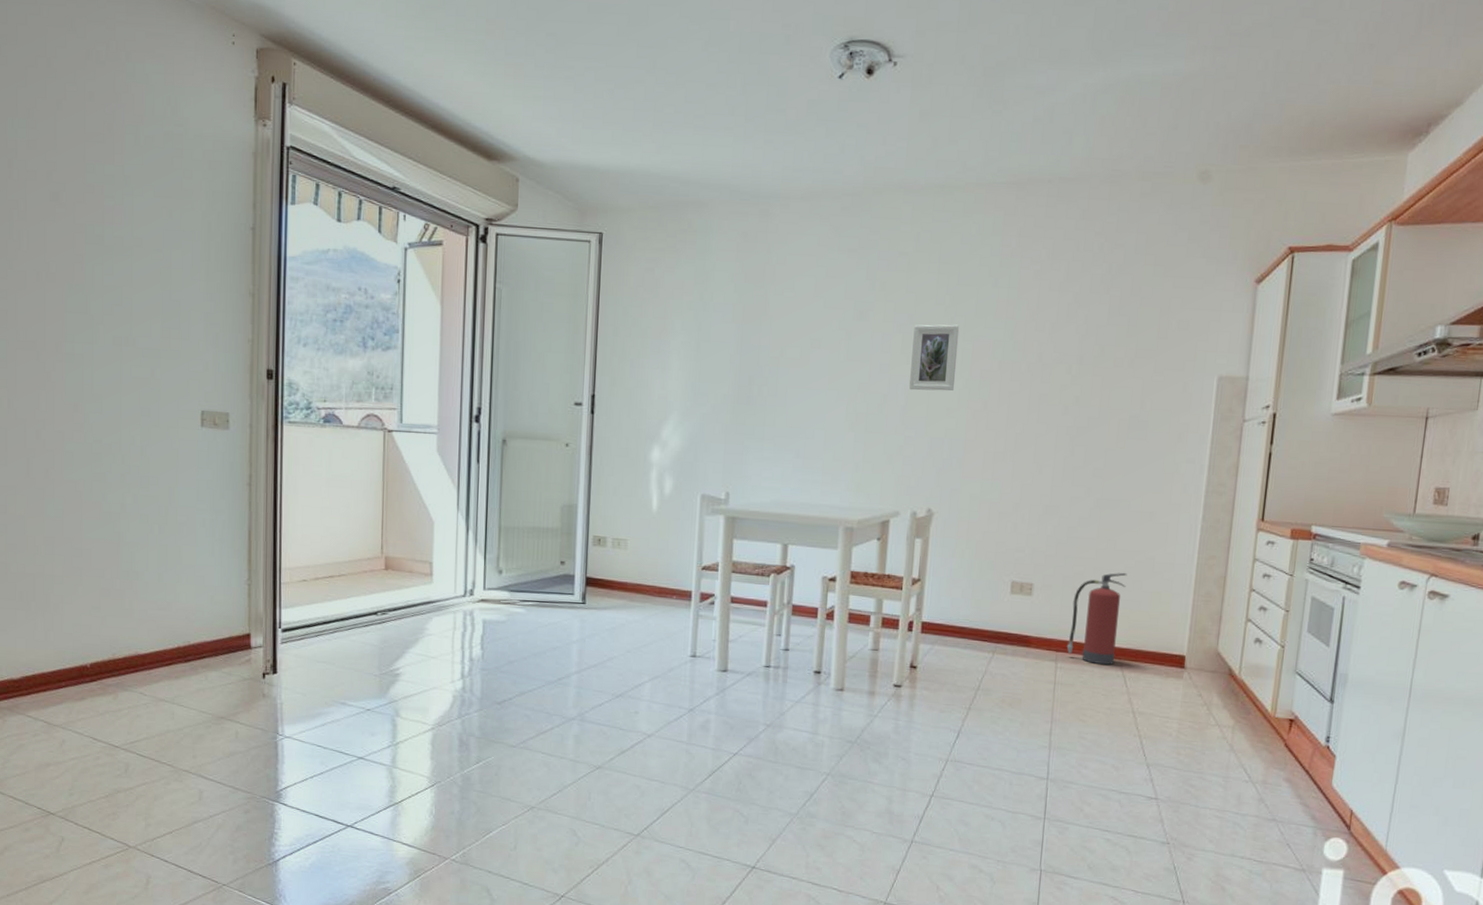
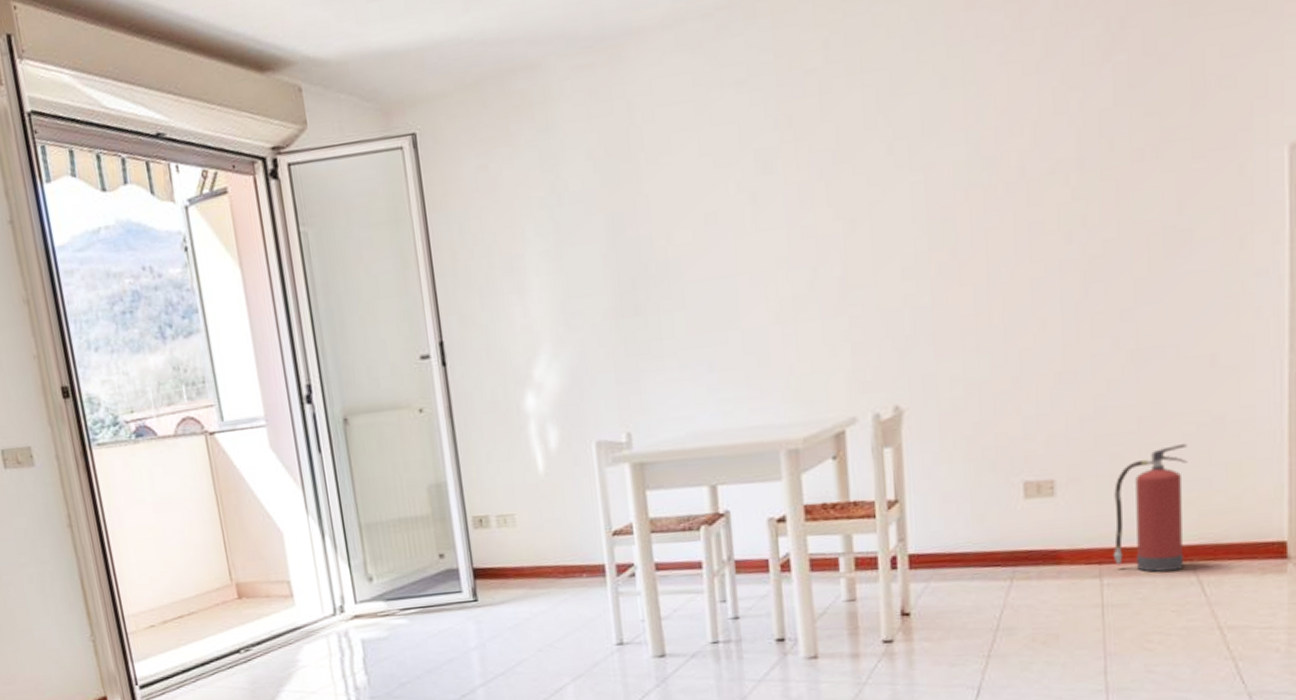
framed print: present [909,324,960,391] -> none [840,151,907,254]

